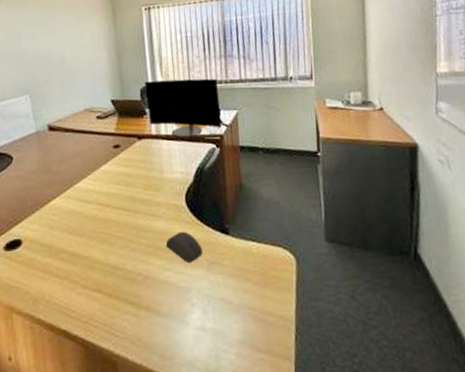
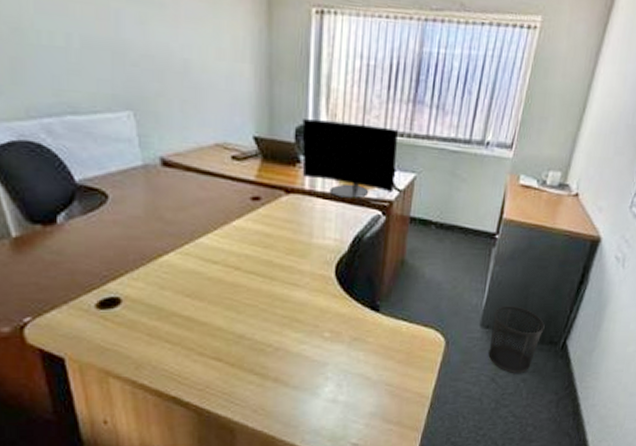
computer mouse: present [166,231,202,263] -> none [306,304,346,337]
waste bin: none [335,218,390,289] -> present [488,306,545,373]

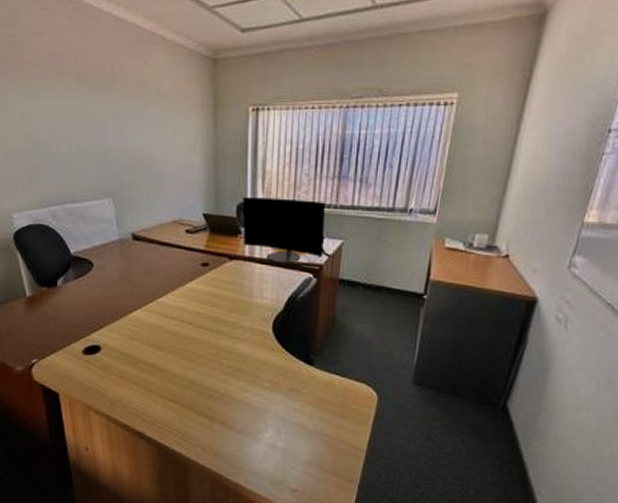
waste bin: present [488,306,545,373] -> none [422,364,481,433]

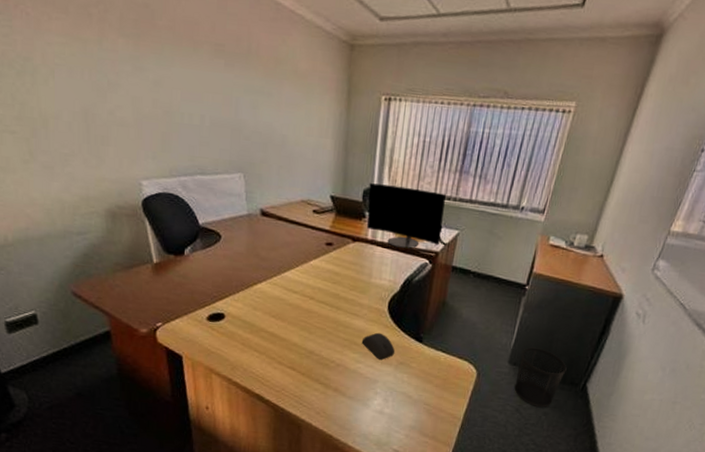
computer mouse: none [248,357,283,387] -> present [362,332,395,360]
waste bin: none [422,364,481,433] -> present [514,347,567,407]

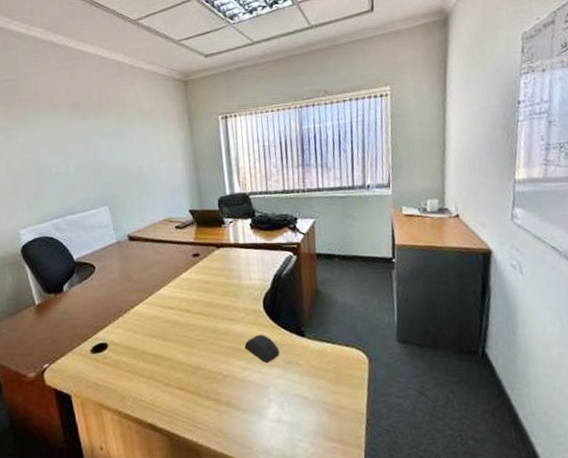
monitor: present [367,183,446,249] -> none [222,188,299,246]
waste bin: present [514,347,567,407] -> none [407,320,460,385]

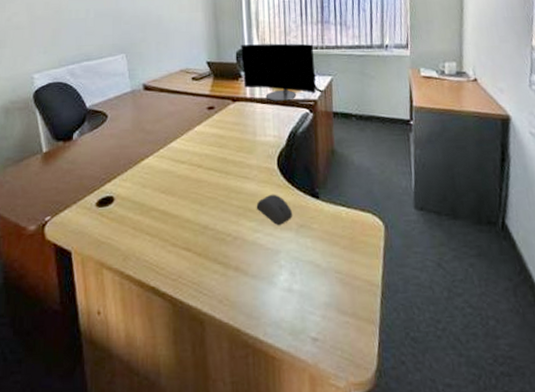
monitor: none [222,188,299,246] -> present [241,43,316,101]

